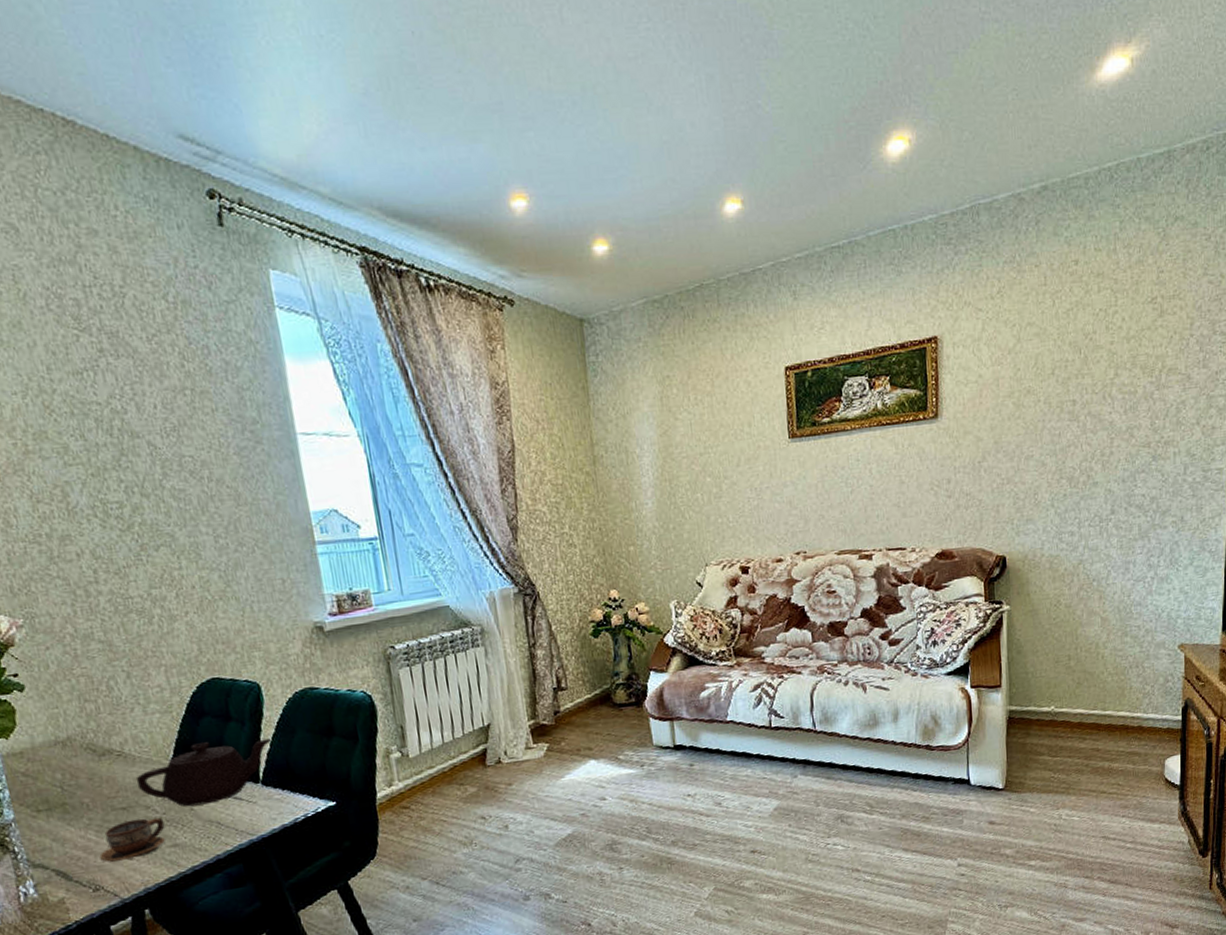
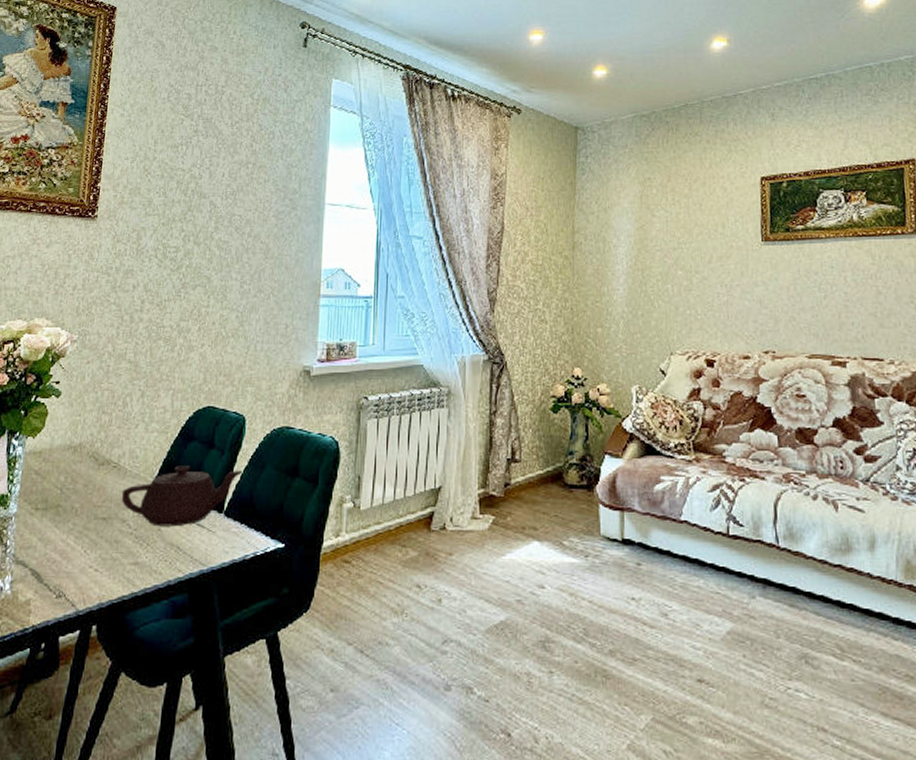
cup: present [99,817,166,863] -> none [71,531,133,570]

